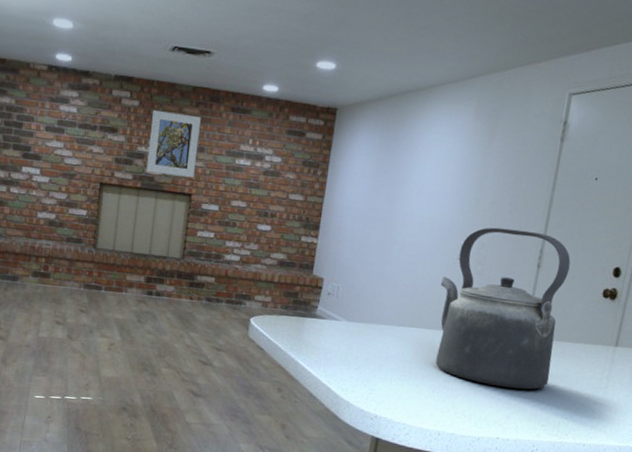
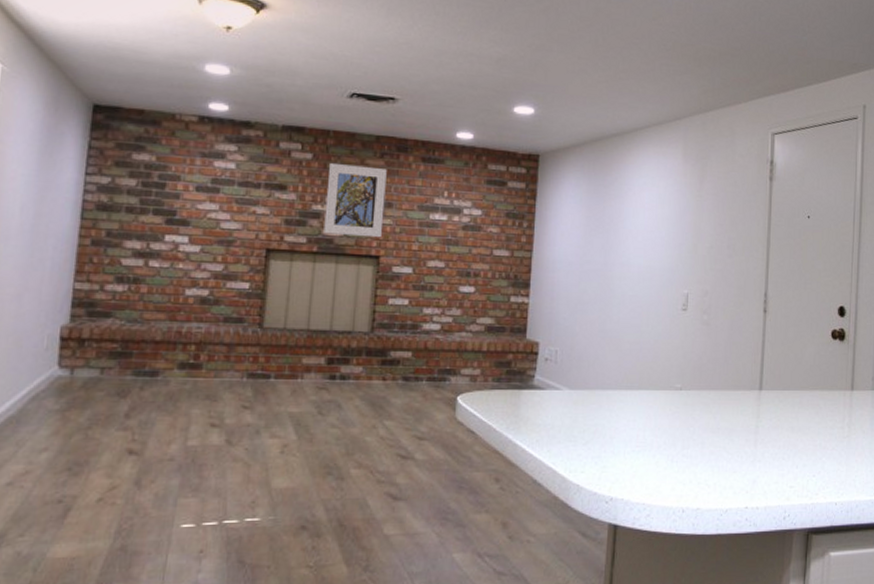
kettle: present [436,227,571,390] -> none [666,272,796,448]

